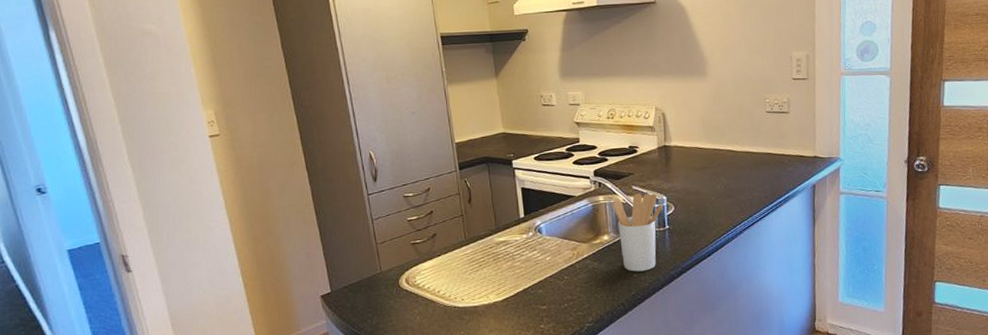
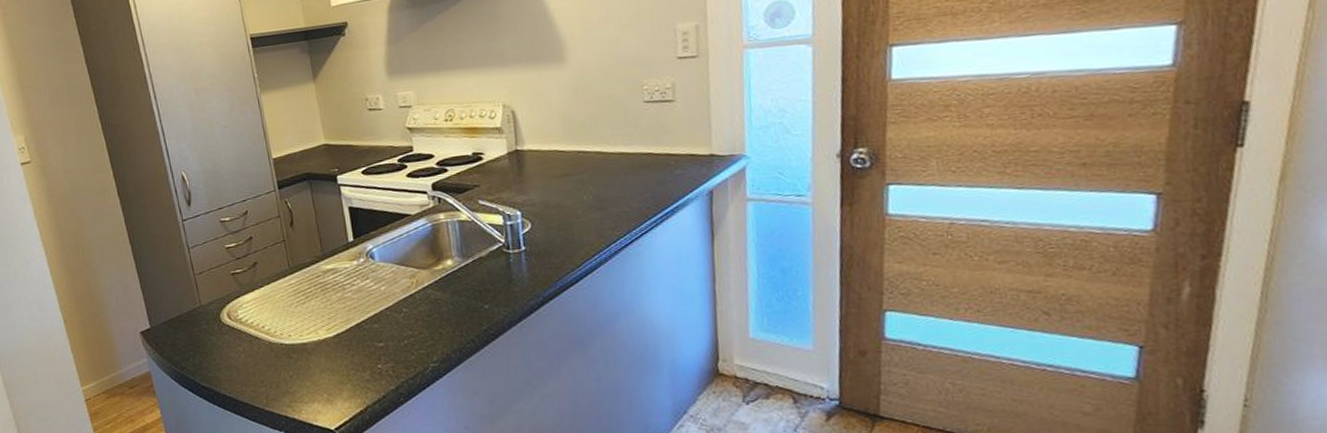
utensil holder: present [612,193,662,272] -> none [454,209,516,303]

